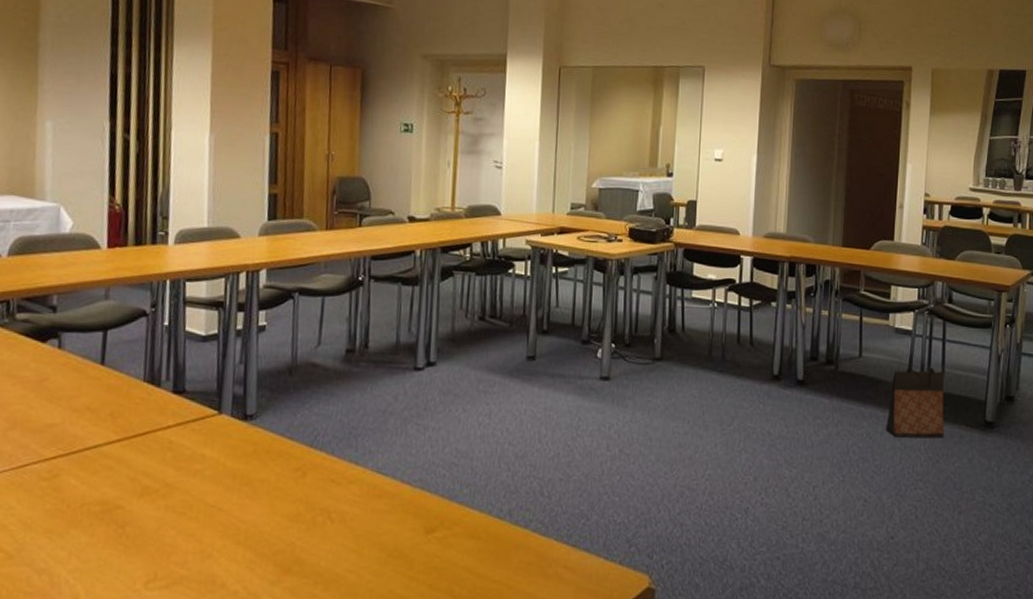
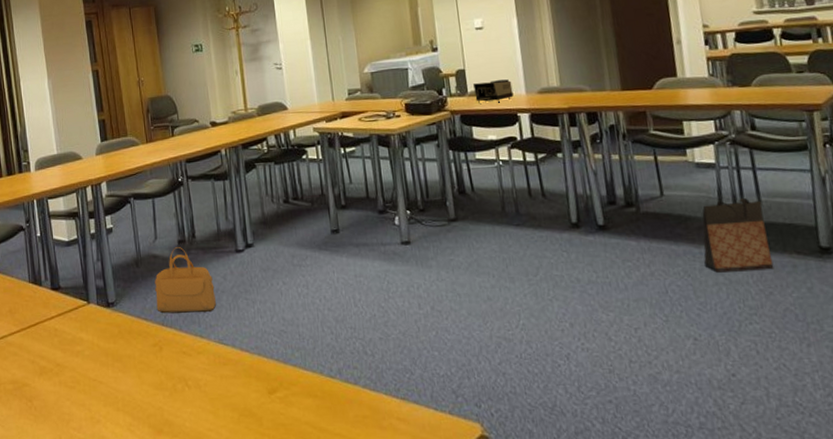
handbag: none [306,357,382,437] -> present [154,247,216,314]
projector: none [702,217,741,242] -> present [473,79,514,103]

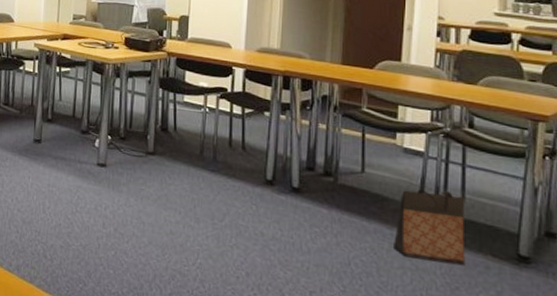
projector: present [473,79,514,103] -> none [194,31,233,54]

